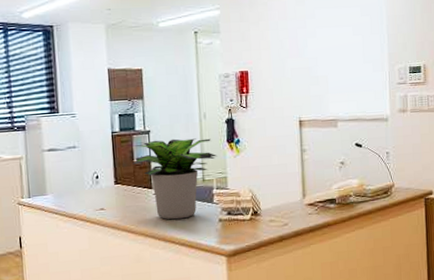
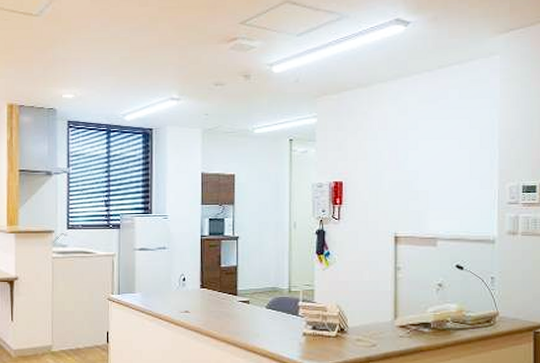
potted plant: present [133,138,218,220] -> none [219,246,306,329]

